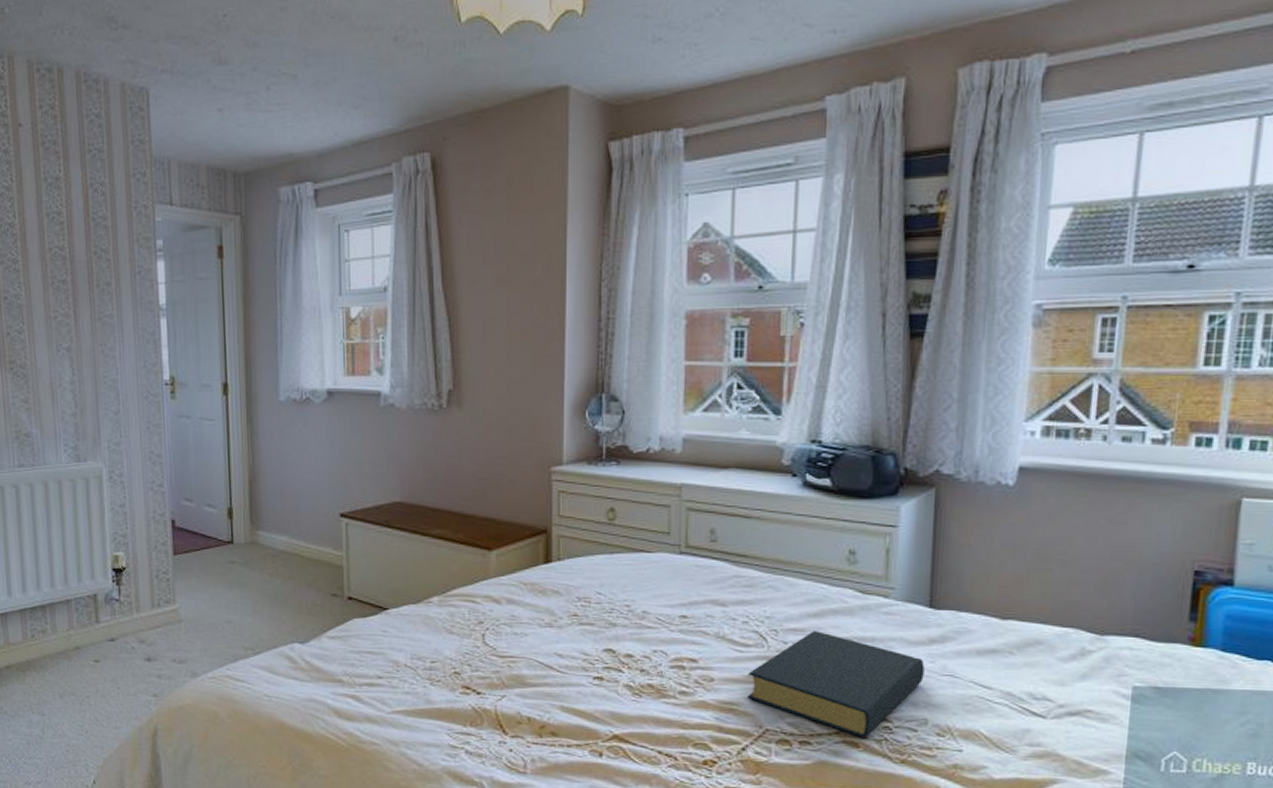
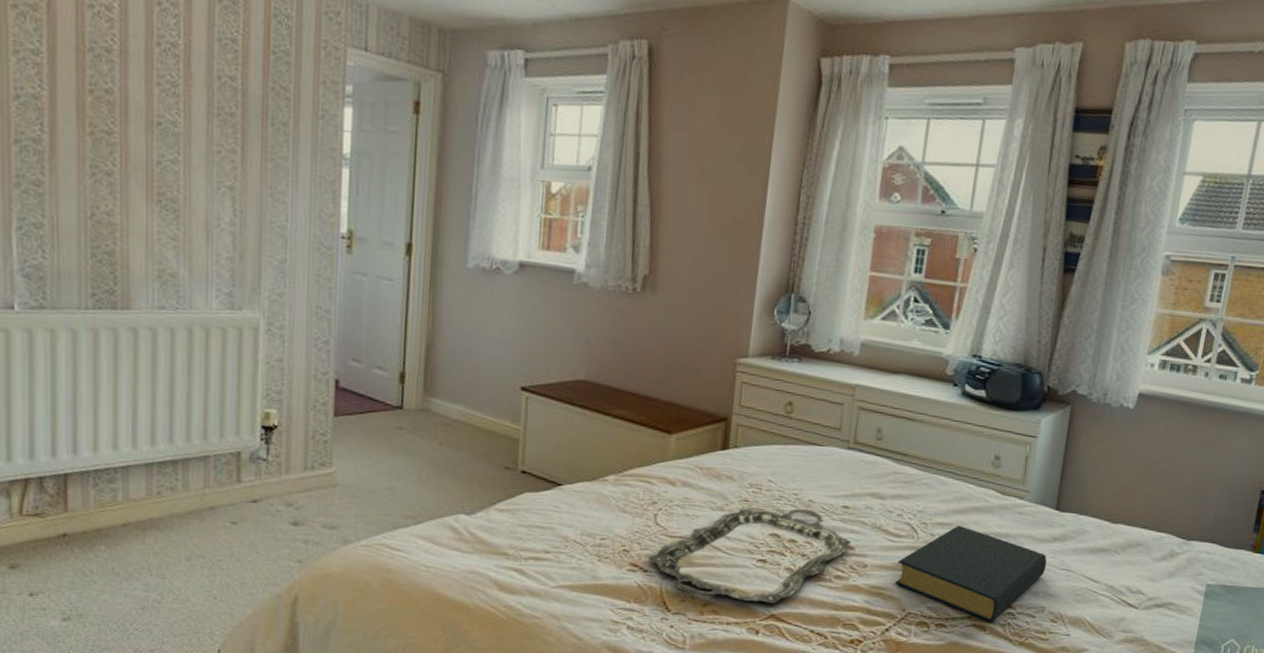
serving tray: none [480,621,694,724] -> present [648,508,852,604]

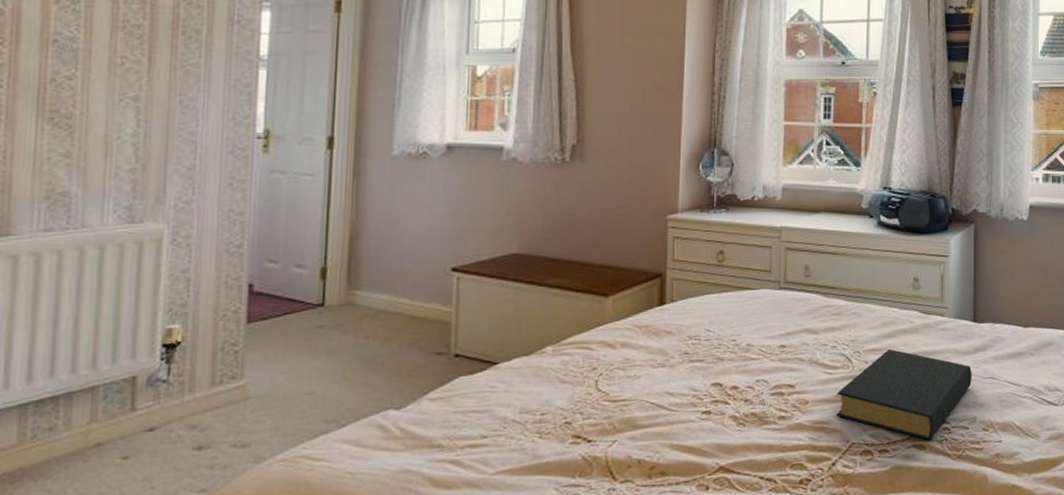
serving tray: present [648,508,852,604] -> none [591,354,791,460]

